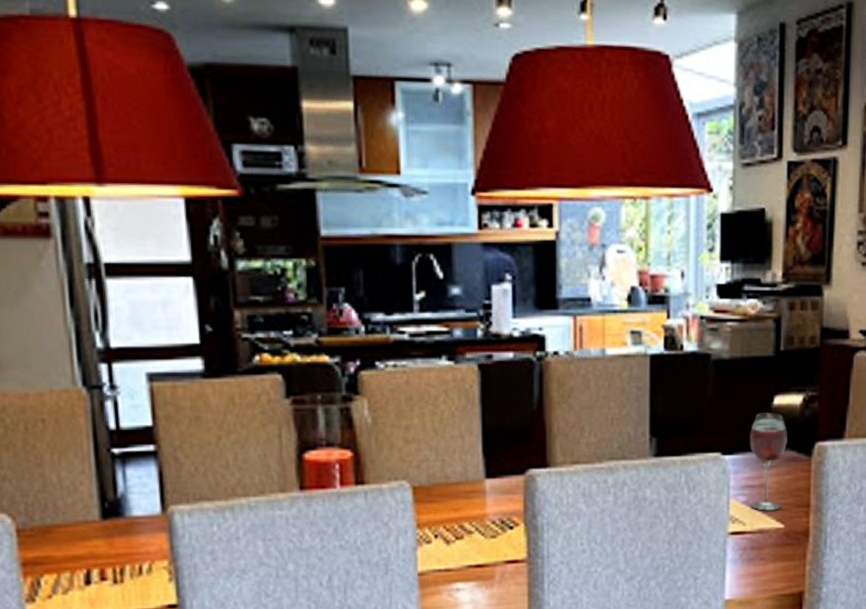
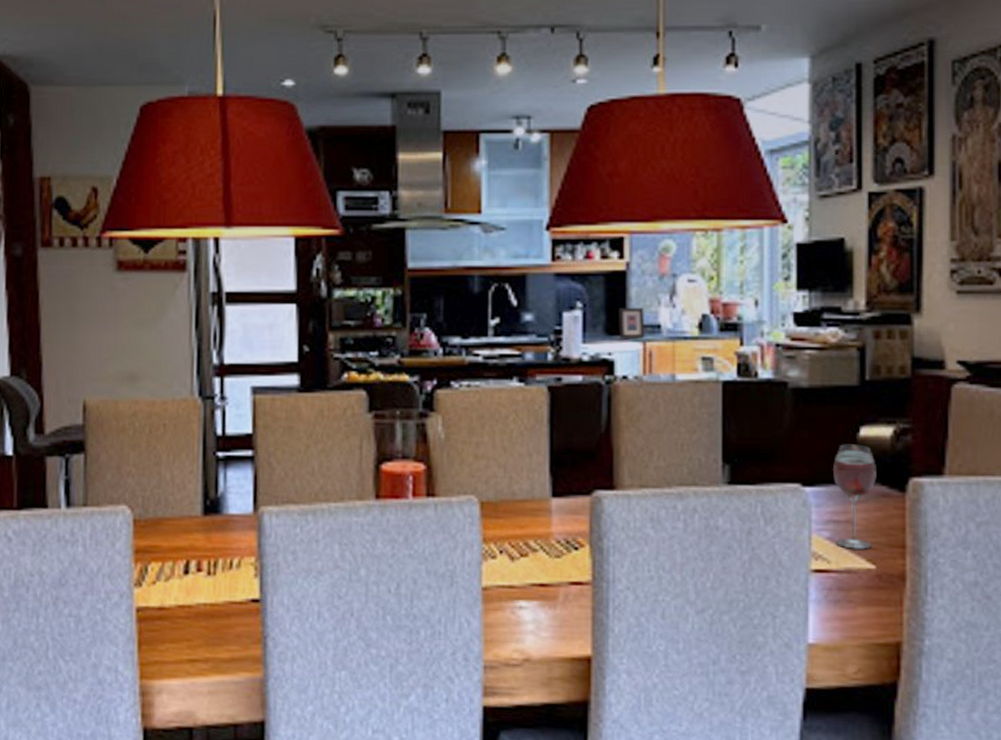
picture frame: none [549,279,576,314] -> present [619,307,645,340]

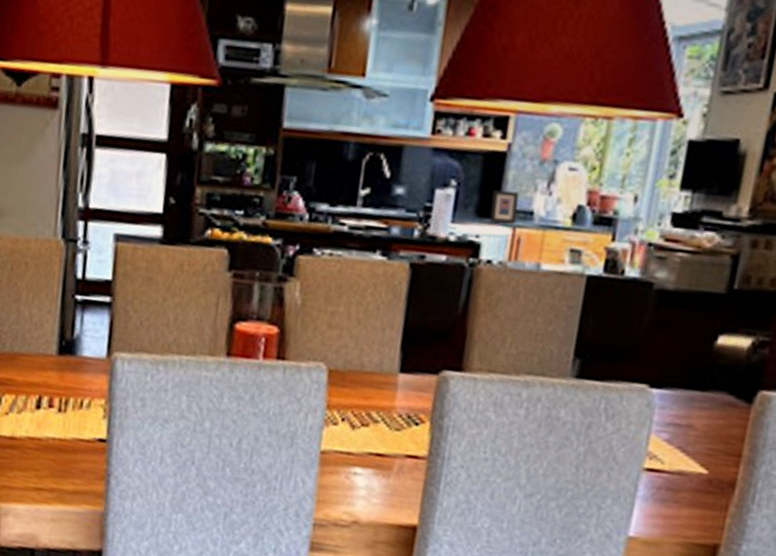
wineglass: present [833,444,876,550] -> none [673,350,728,455]

